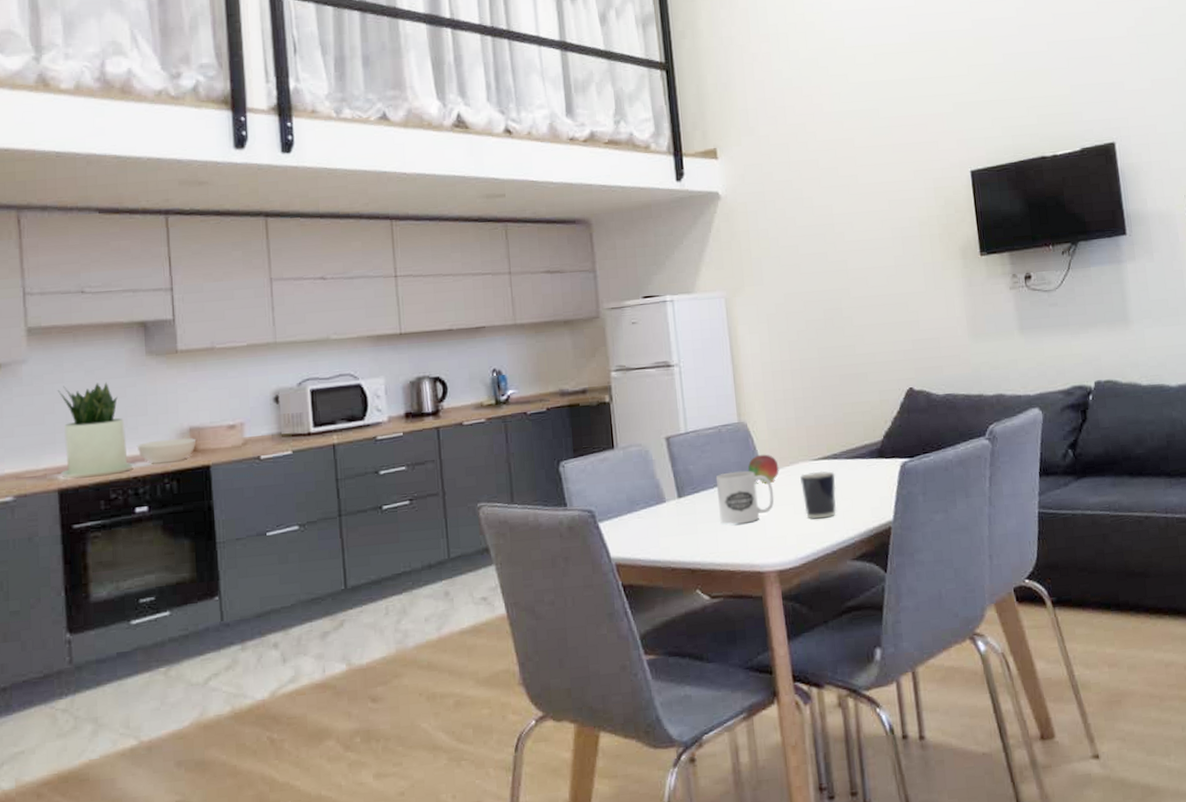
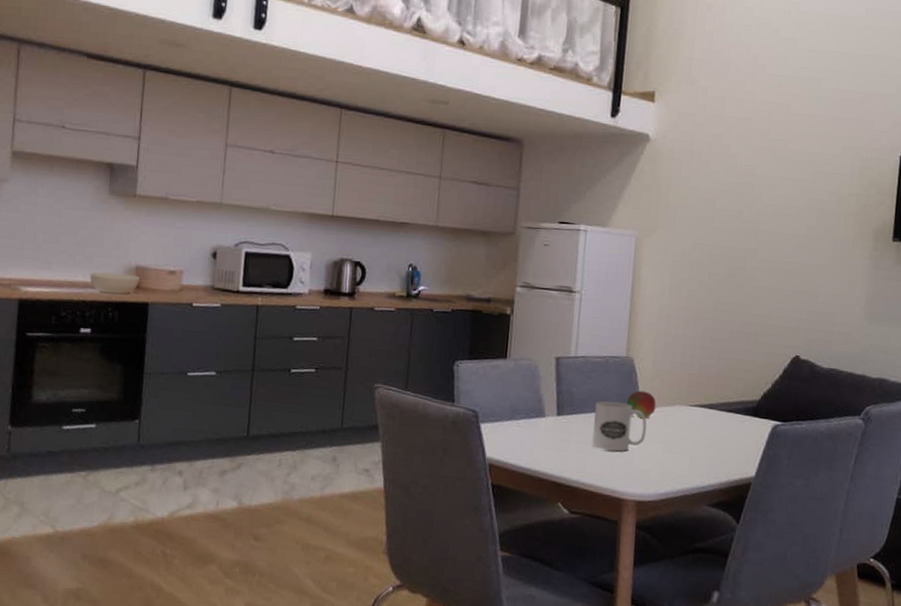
planter: present [58,382,135,479] -> none [23,208,85,296]
mug: present [800,471,836,519] -> none [672,416,708,462]

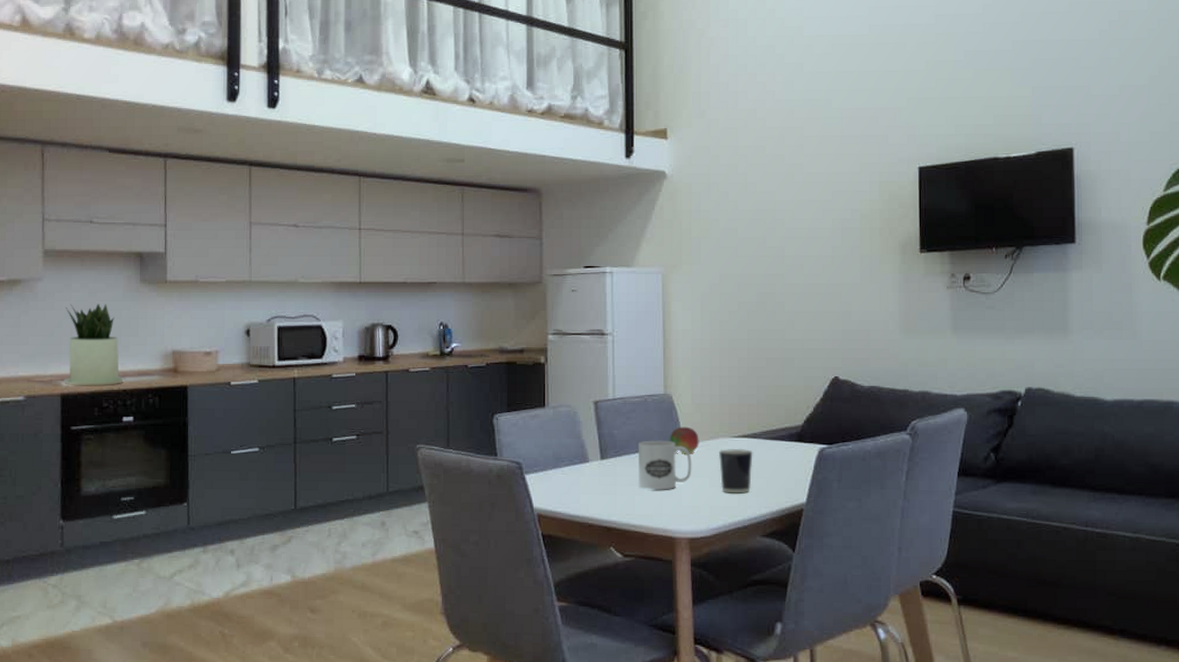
planter: none [23,208,85,296] -> present [64,304,125,387]
bowl: present [89,272,141,295] -> none [127,359,178,381]
mug: none [672,416,708,462] -> present [719,448,753,494]

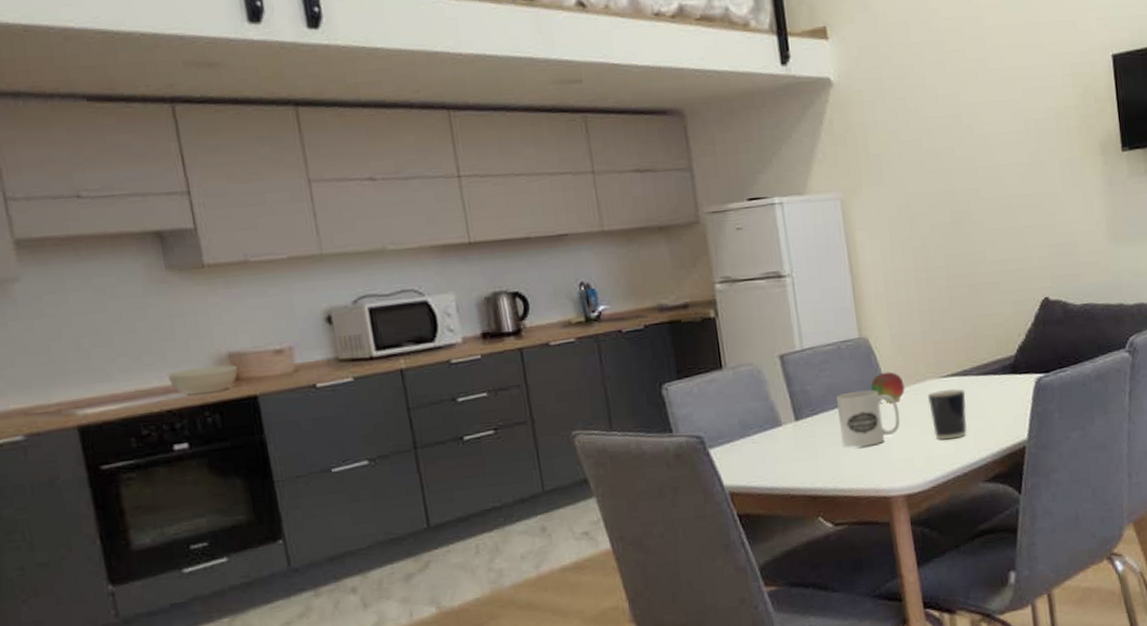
planter: present [64,304,125,387] -> none [63,302,167,414]
bowl: none [127,359,178,381] -> present [166,365,238,396]

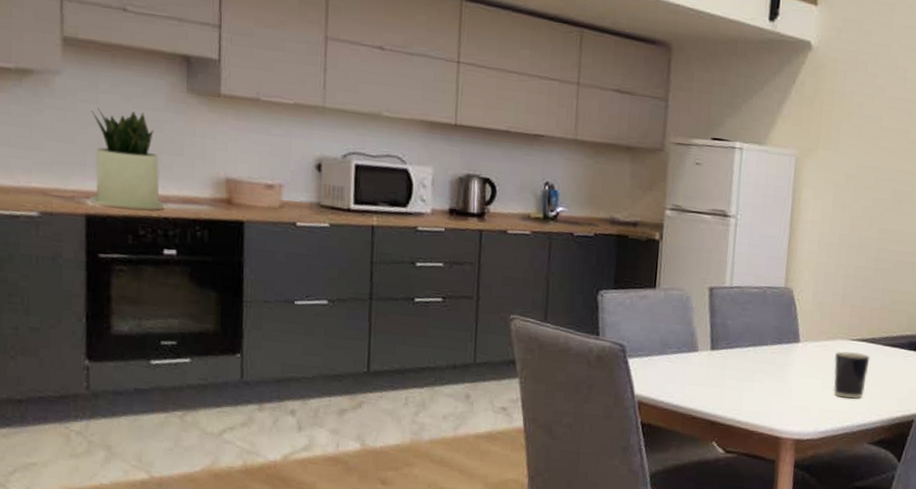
planter: none [63,302,167,414] -> present [90,107,166,212]
bowl: present [166,365,238,396] -> none [169,184,232,212]
mug: present [835,390,900,449] -> none [747,335,807,388]
fruit: present [870,371,905,402] -> none [785,323,816,353]

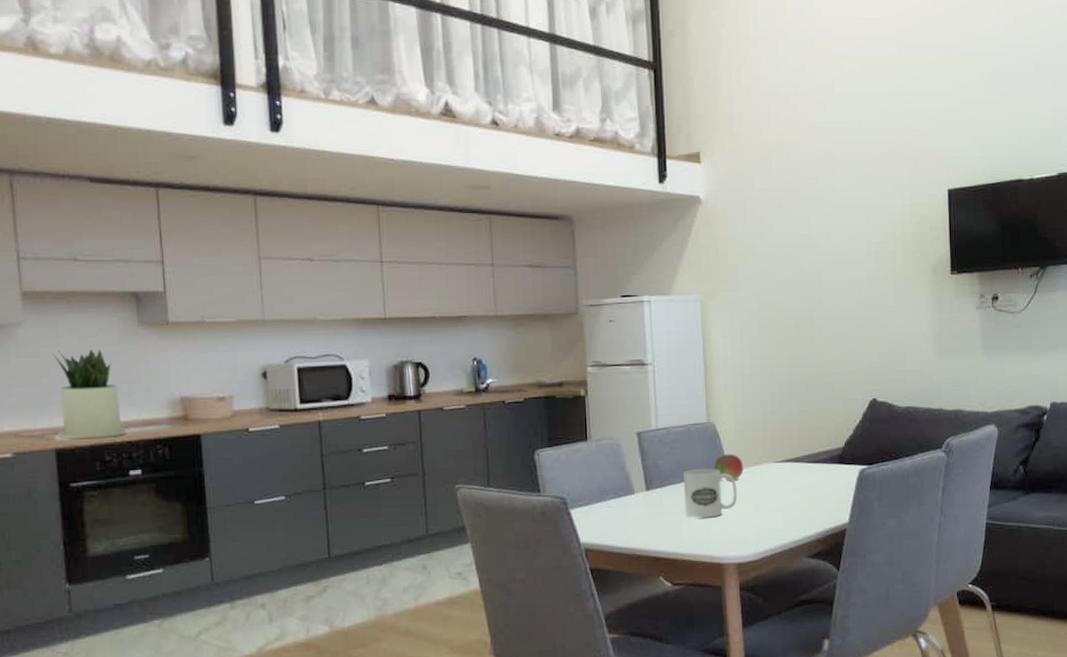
mug: none [747,335,807,388] -> present [683,468,738,518]
fruit: none [785,323,816,353] -> present [714,454,744,480]
mug: present [833,351,870,399] -> none [763,472,797,517]

